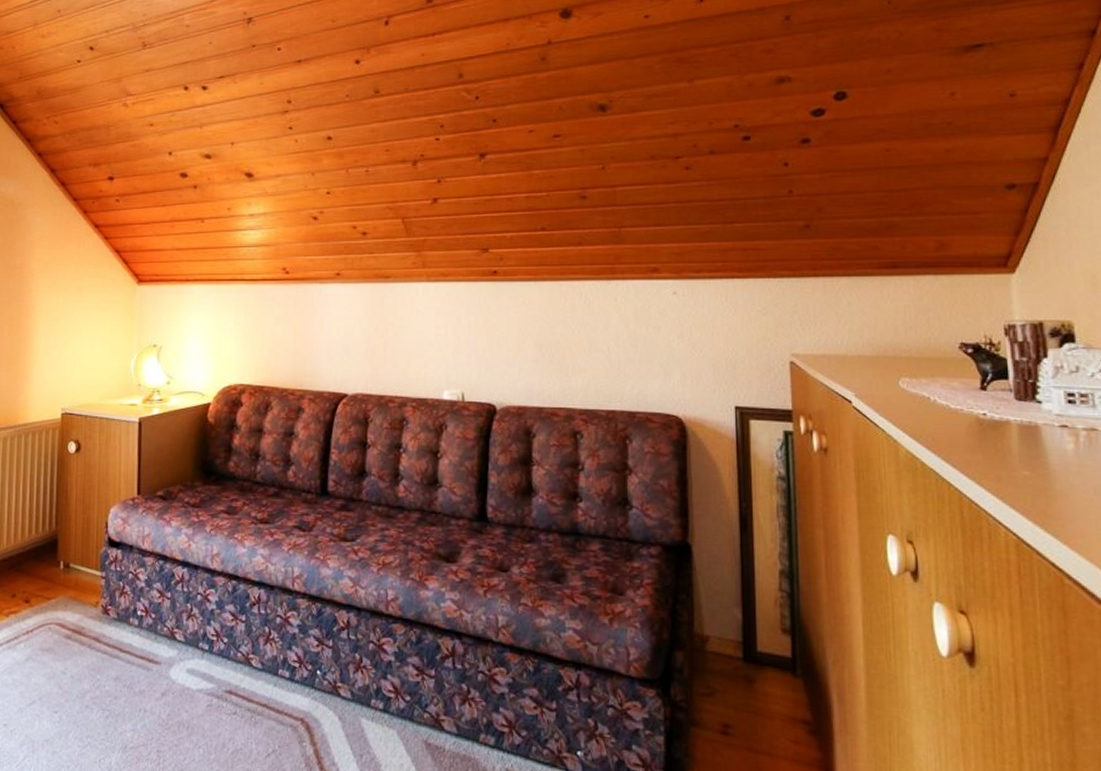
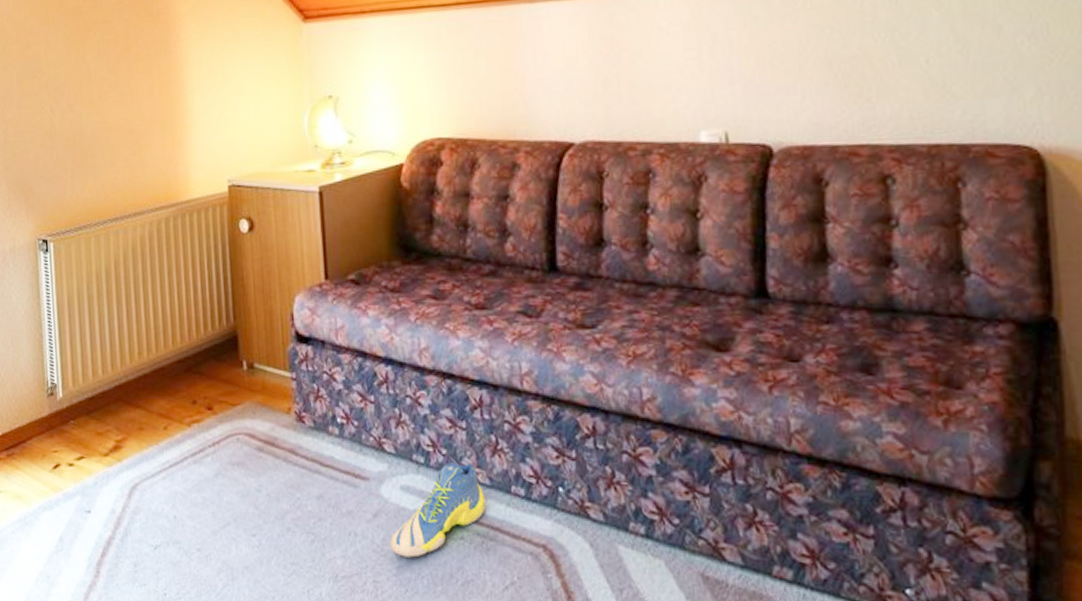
sneaker: none [173,650,257,730] -> present [389,463,486,558]

